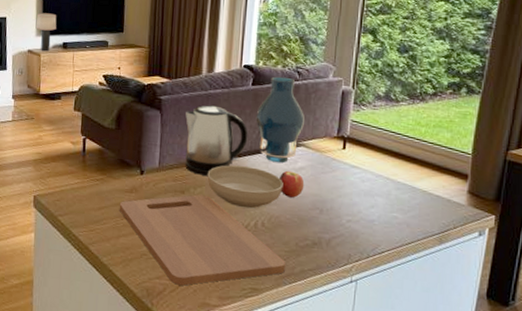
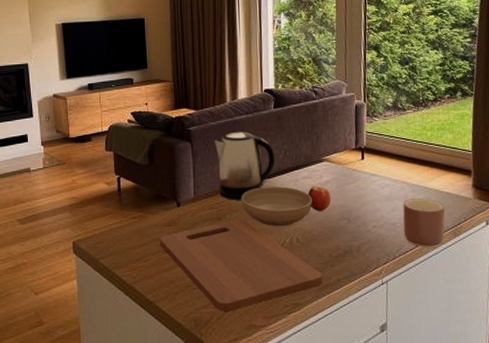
table lamp: present [35,13,57,51] -> none [59,56,80,94]
vase: present [256,76,305,163] -> none [280,97,325,180]
mug: none [381,196,433,253] -> present [403,198,445,249]

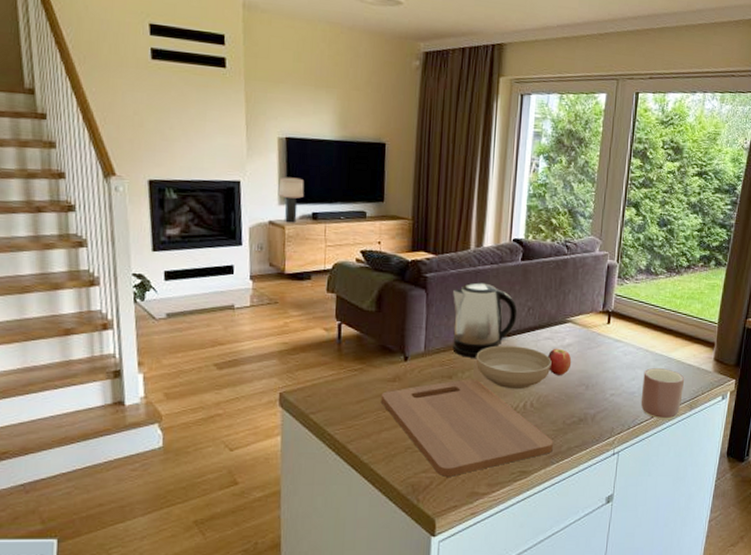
table lamp: none [59,56,80,94] -> present [278,176,305,222]

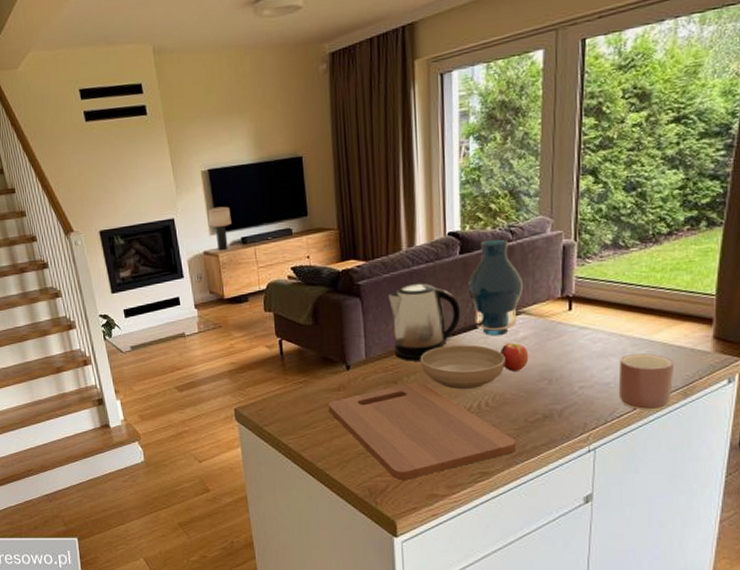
vase: none [525,251,572,341] -> present [467,239,523,336]

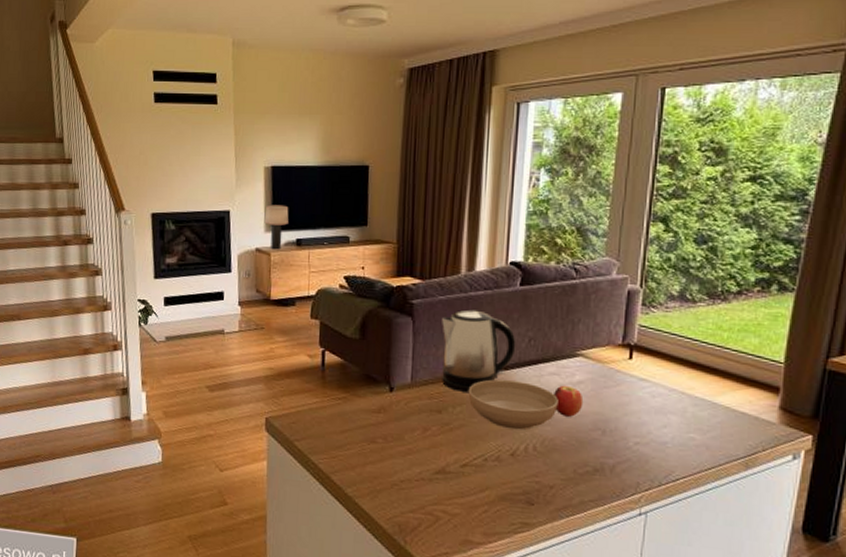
cutting board: present [328,382,516,480] -> none [365,414,562,520]
vase: present [467,239,523,336] -> none [525,274,583,377]
mug: present [618,353,675,412] -> none [675,414,737,480]

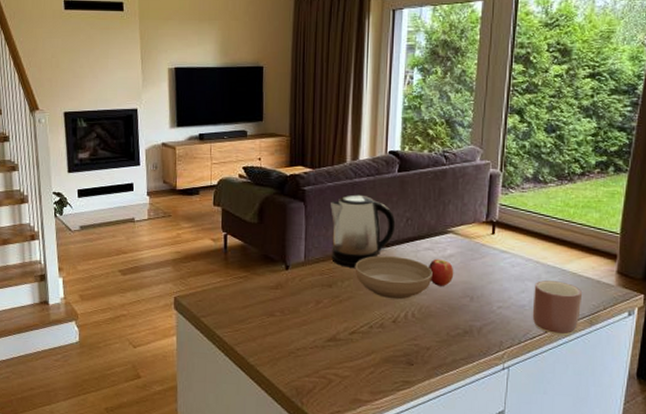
table lamp: present [264,204,289,249] -> none [169,103,192,143]
mug: none [675,414,737,480] -> present [532,280,583,336]

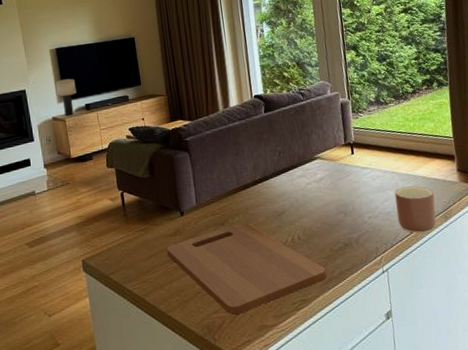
table lamp: none [169,103,192,143] -> present [56,78,77,116]
cutting board: none [264,288,437,383] -> present [166,222,326,315]
kettle: present [330,194,396,268] -> none [211,137,271,205]
bowl: present [355,256,433,300] -> none [241,187,310,227]
fruit: present [429,258,454,286] -> none [304,183,327,208]

